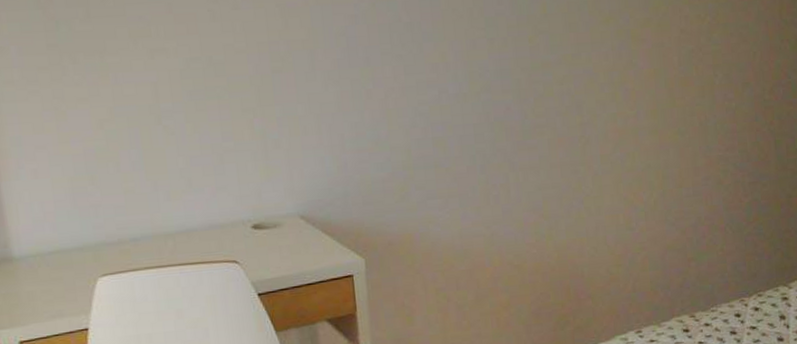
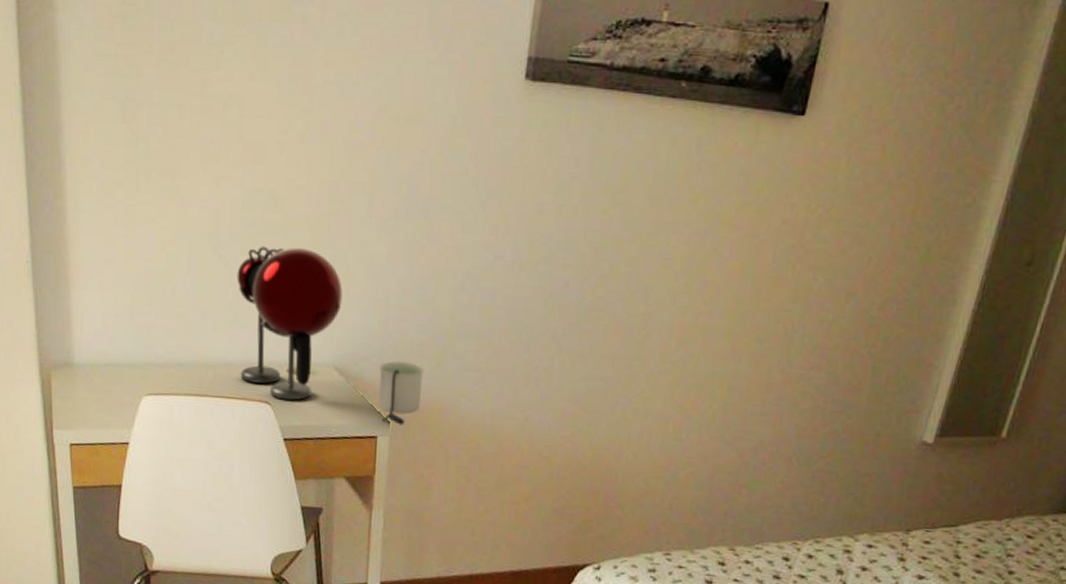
desk lamp: none [184,107,391,260] -> present [237,246,425,425]

